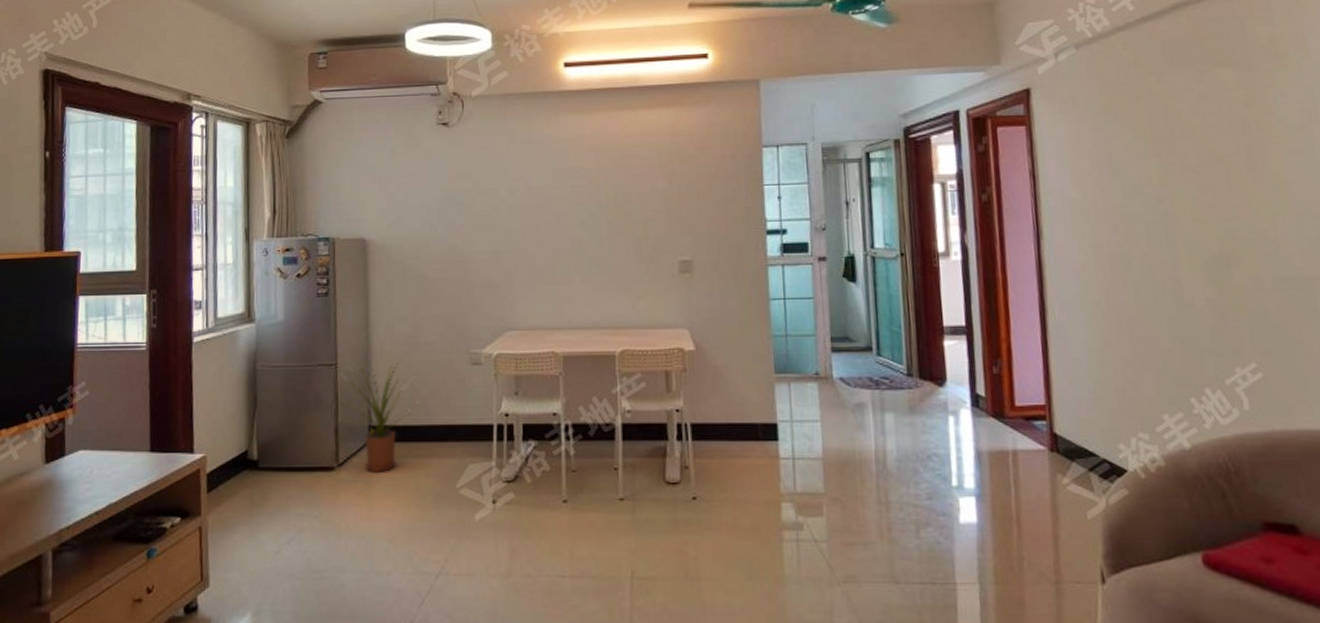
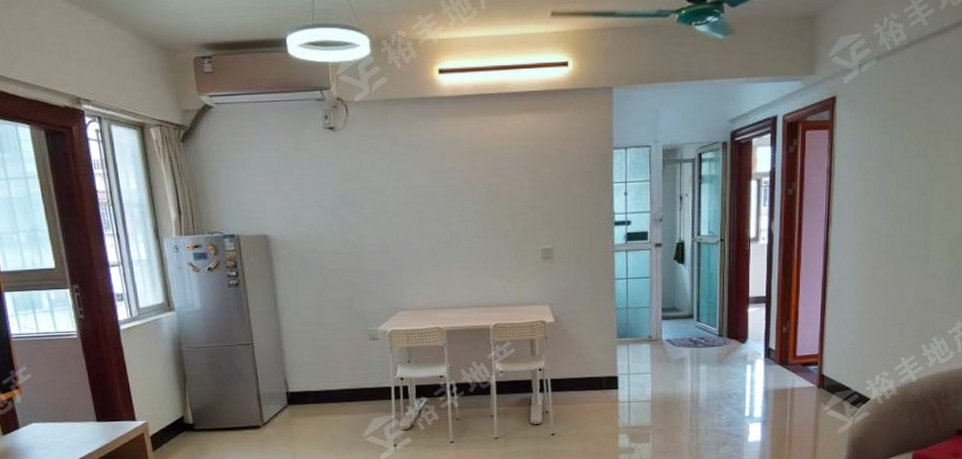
house plant: present [341,359,417,474] -> none [260,338,324,429]

